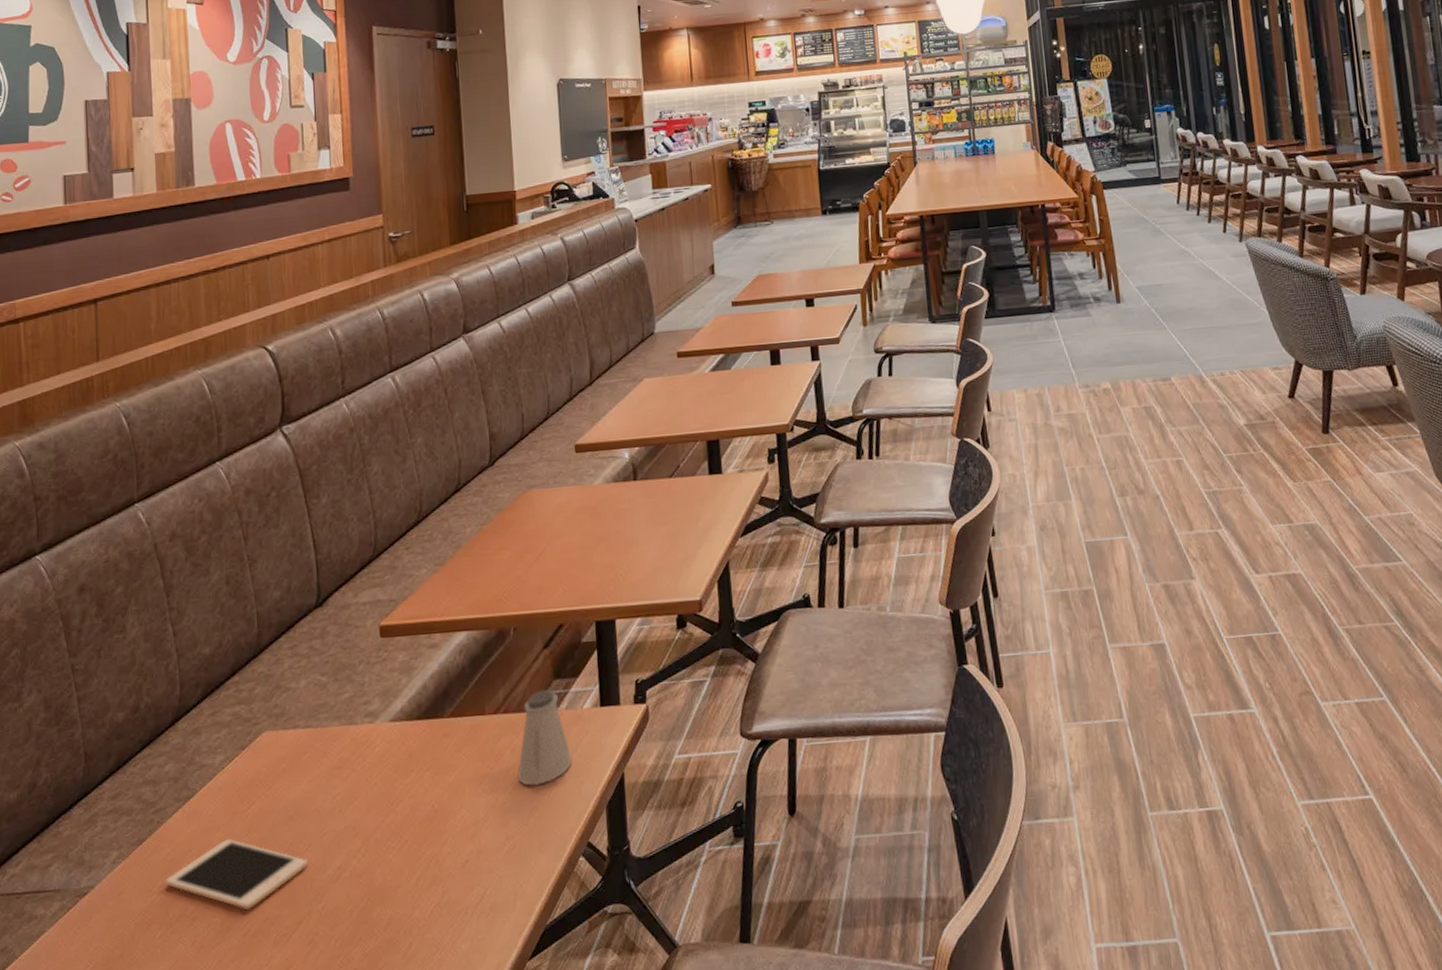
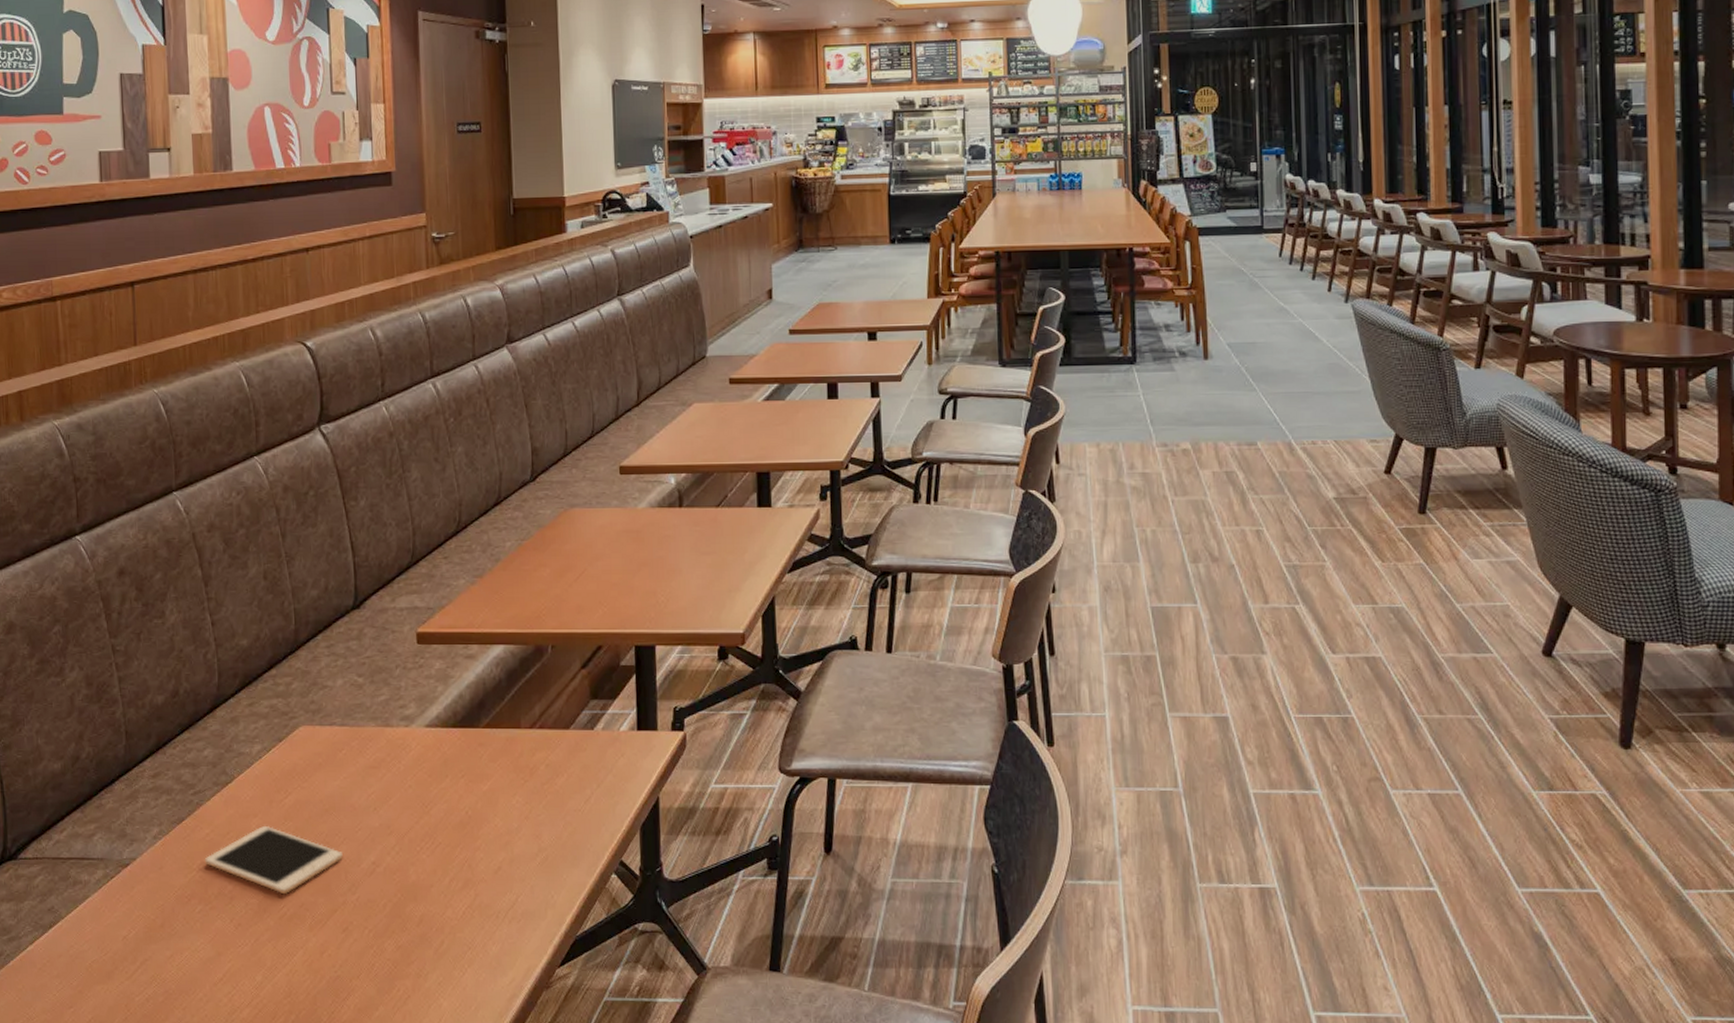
saltshaker: present [517,688,573,786] -> none [551,708,607,801]

